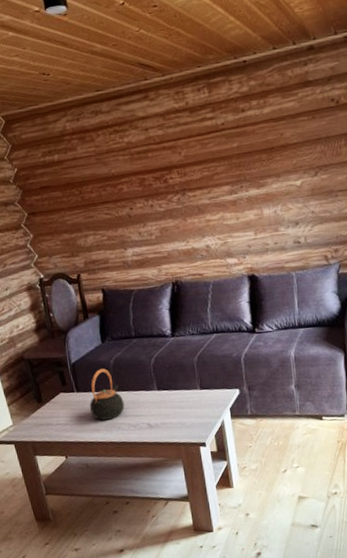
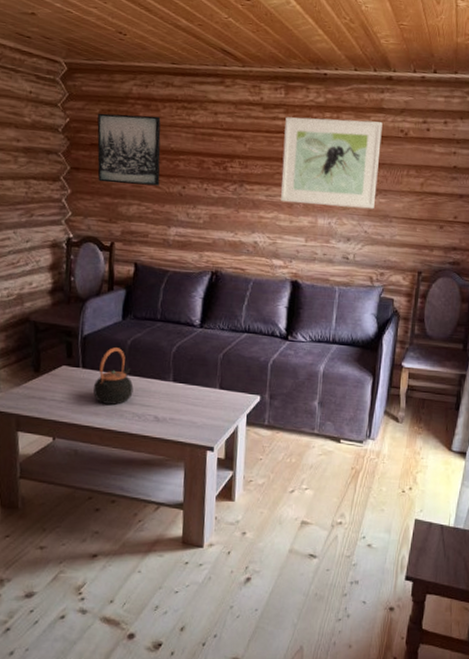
wall art: none [40,146,109,221] -> present [97,113,161,186]
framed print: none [213,96,317,201] -> present [281,117,383,209]

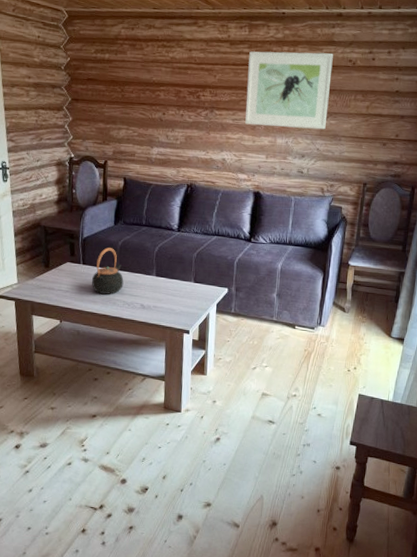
wall art: present [97,113,161,186] -> none [92,52,145,113]

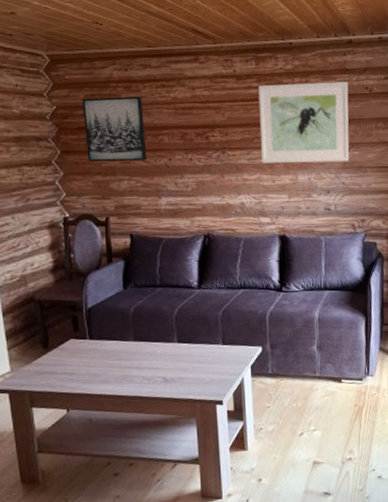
wall art: none [92,52,145,113] -> present [81,96,147,162]
teapot: present [92,247,124,295] -> none [102,316,140,371]

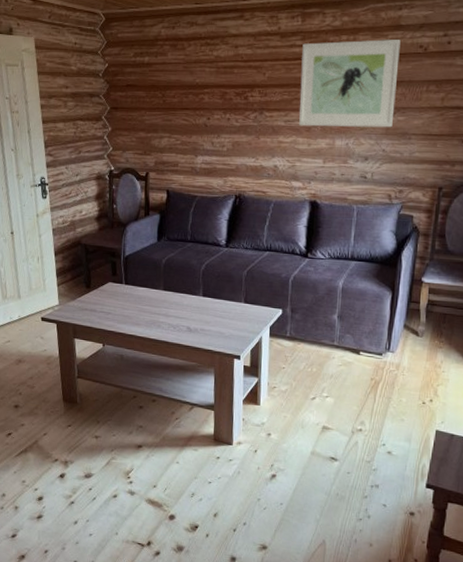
wall art: present [81,96,147,162] -> none [131,54,188,119]

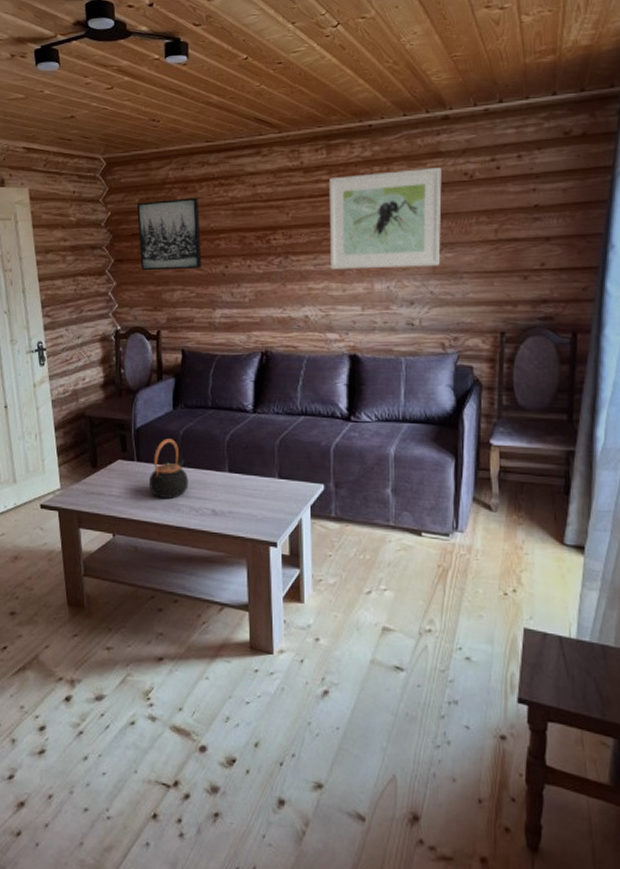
wall art: none [131,54,188,119] -> present [136,197,202,271]
teapot: none [135,266,169,317] -> present [149,439,189,498]

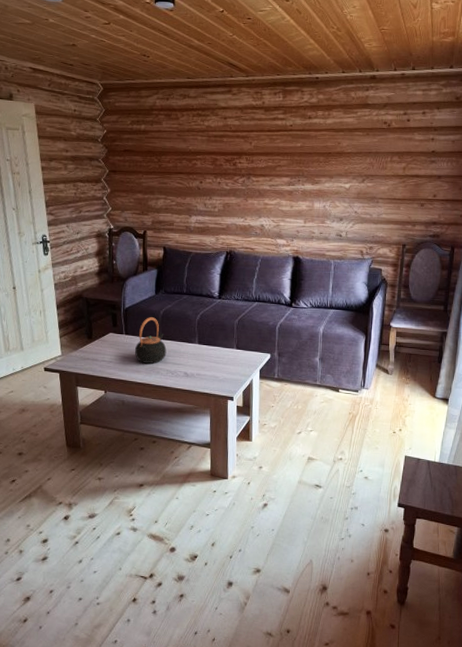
wall art: present [136,197,202,271] -> none [128,123,182,182]
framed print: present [329,168,442,270] -> none [282,116,368,193]

